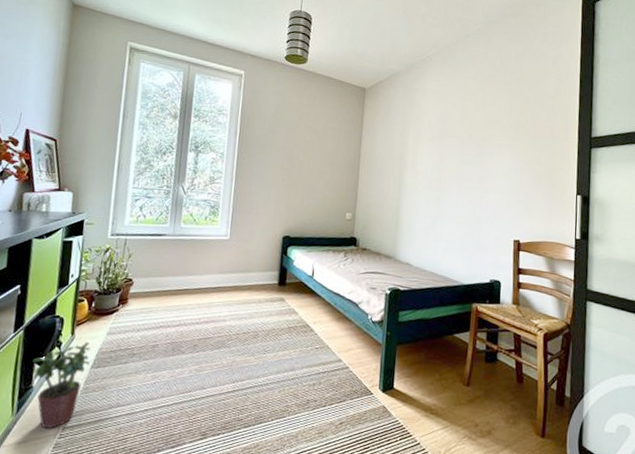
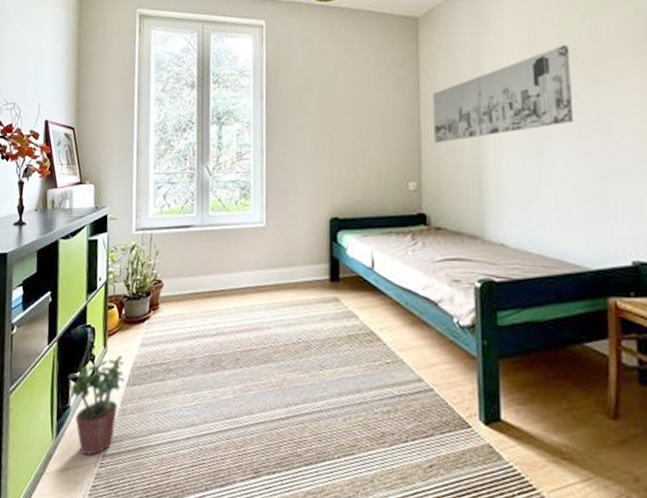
wall art: none [368,124,467,186] -> present [432,44,574,143]

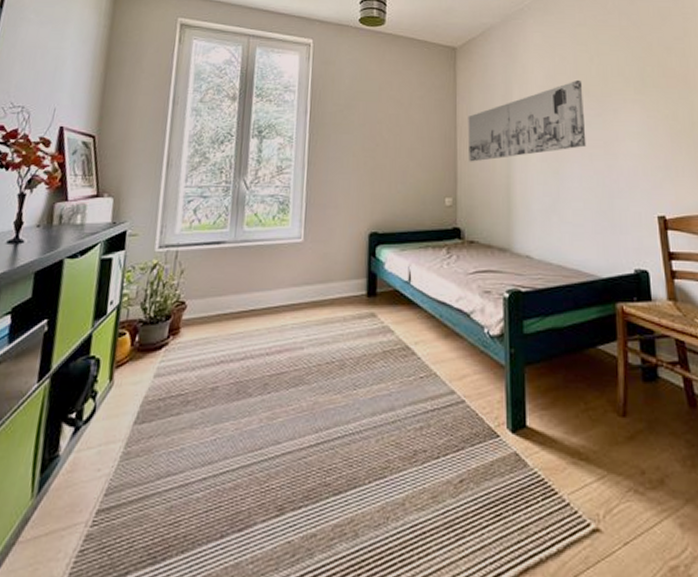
potted plant: present [68,355,124,456] -> none [59,389,133,514]

